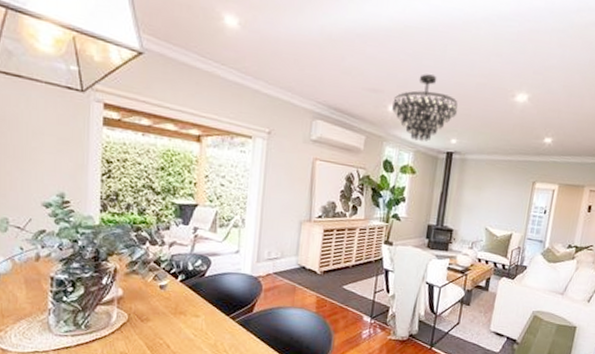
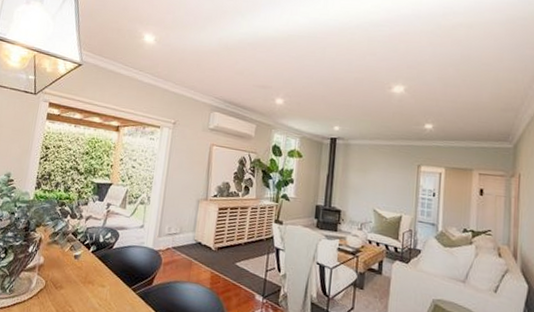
chandelier: present [392,74,458,142] -> none [279,72,339,129]

